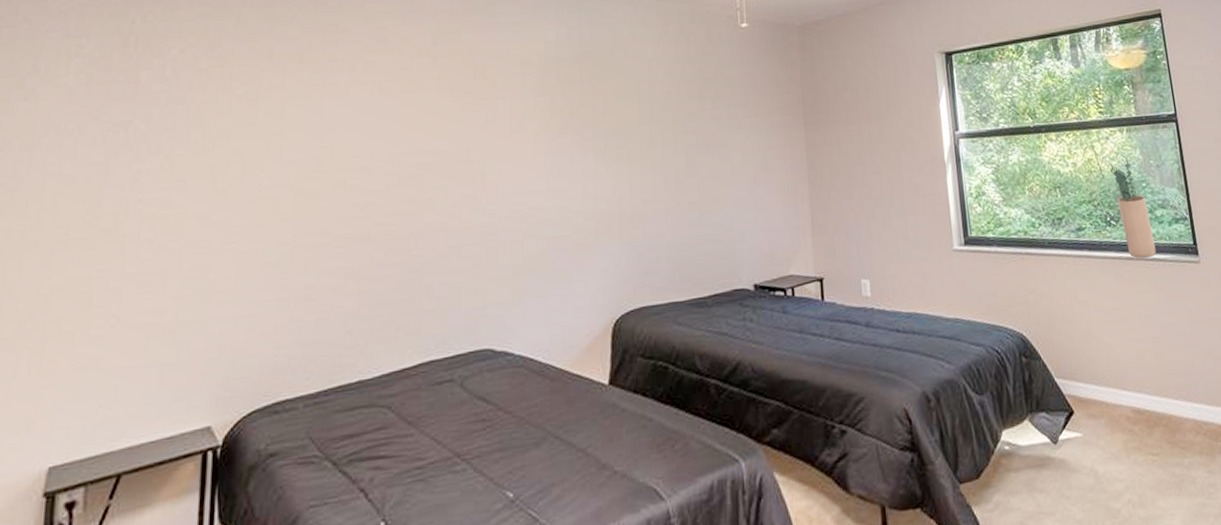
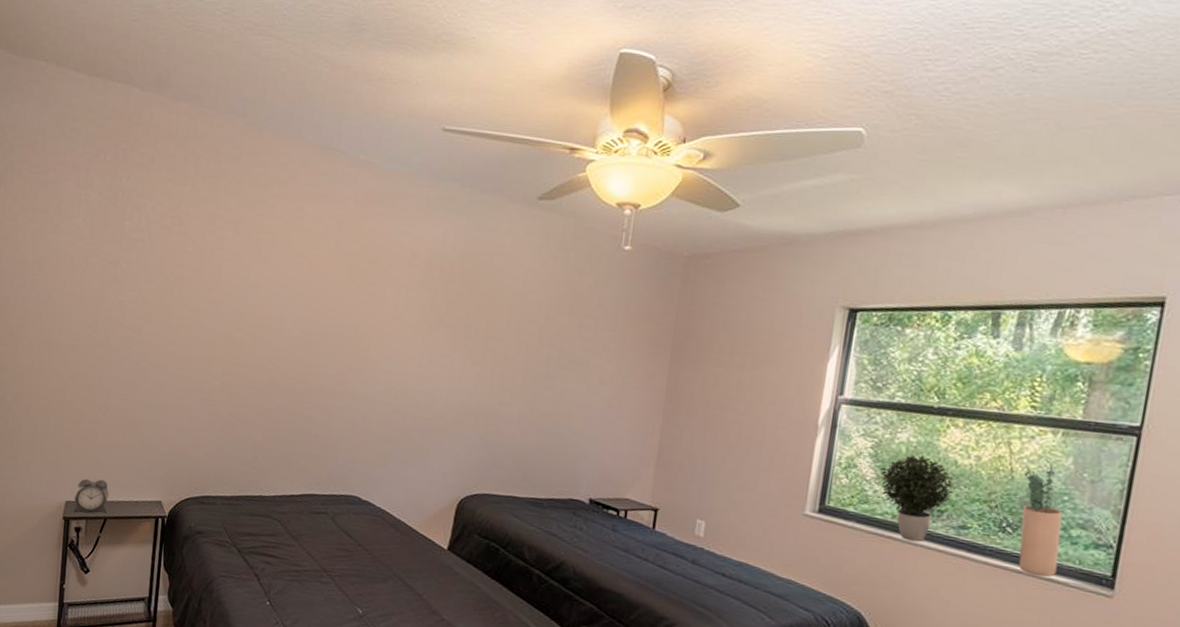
alarm clock: none [61,419,124,481] -> present [73,478,109,514]
potted plant: none [1004,171,1064,253] -> present [880,455,953,543]

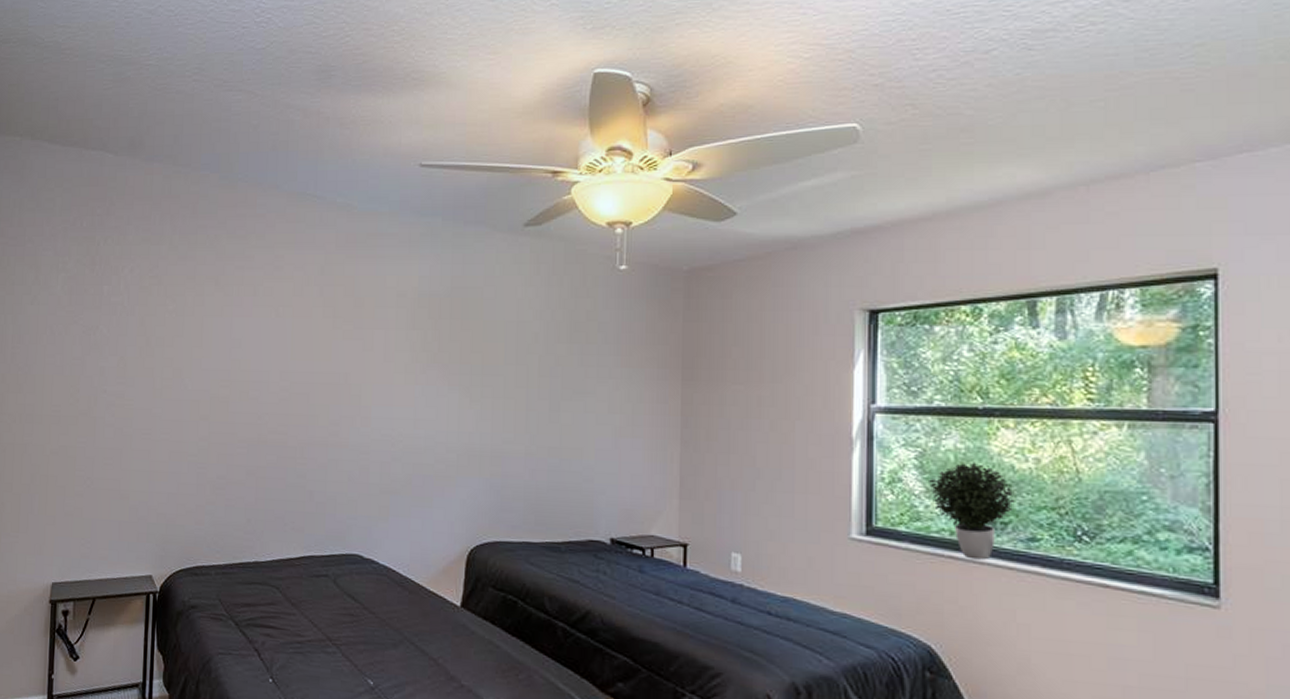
alarm clock: present [73,478,109,514] -> none [59,556,97,595]
vase: present [1018,464,1063,578] -> none [1093,461,1149,590]

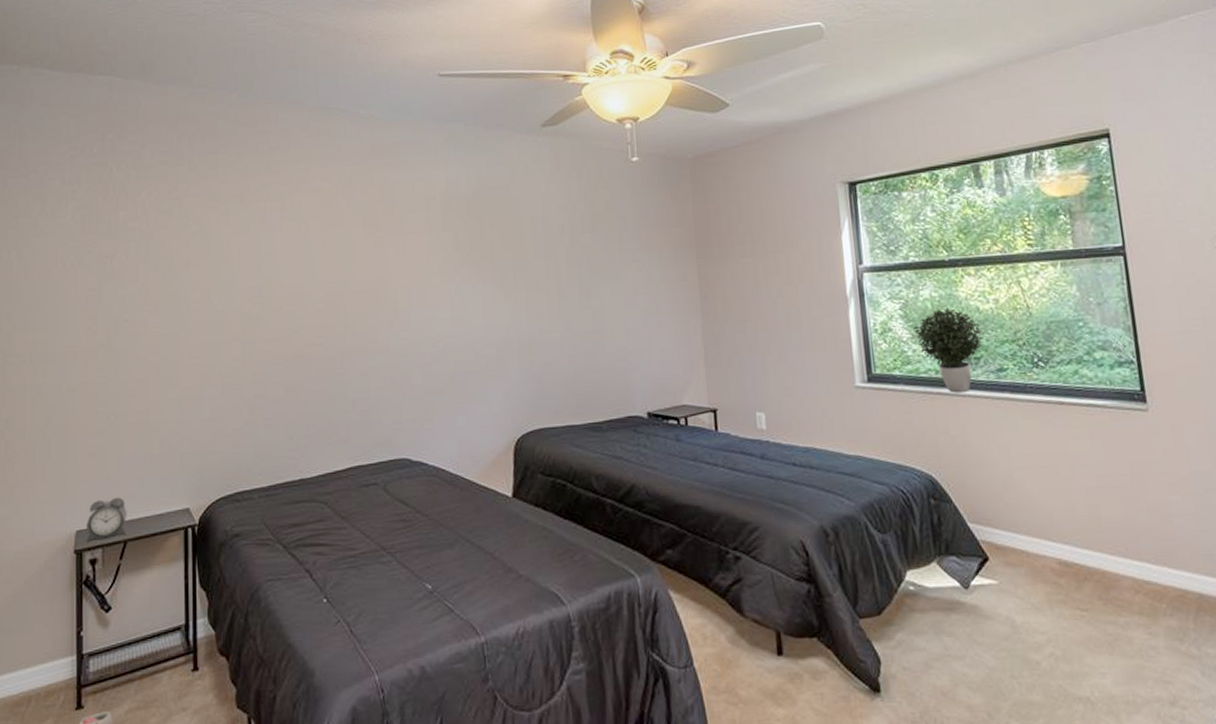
alarm clock: none [59,556,97,595] -> present [85,497,127,542]

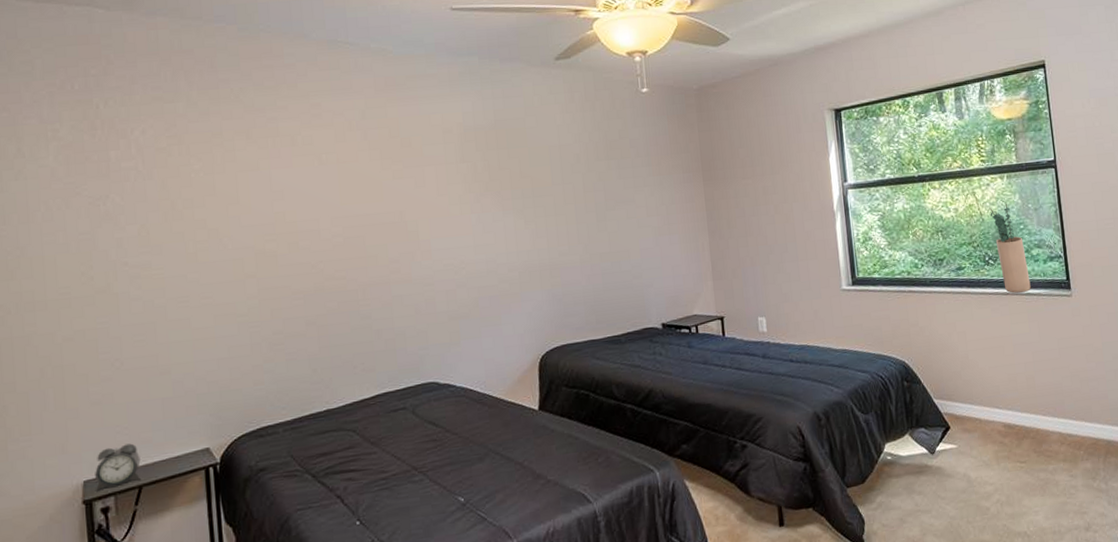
potted plant: present [913,307,983,393] -> none [889,217,946,291]
vase: none [1038,295,1094,404] -> present [989,203,1031,294]

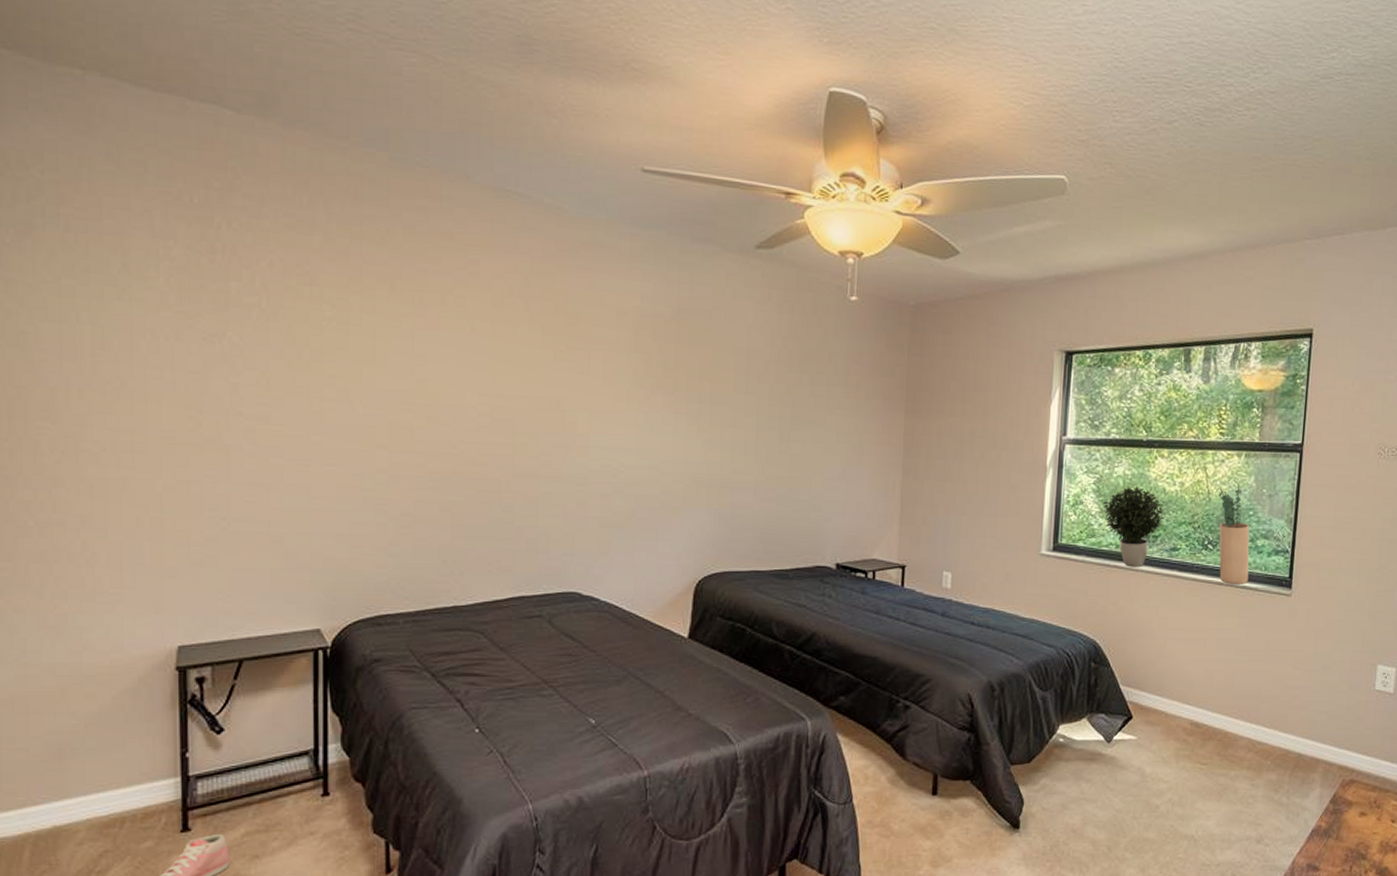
alarm clock: present [95,443,141,492] -> none [190,612,243,659]
potted plant: none [889,217,946,291] -> present [1103,486,1164,568]

